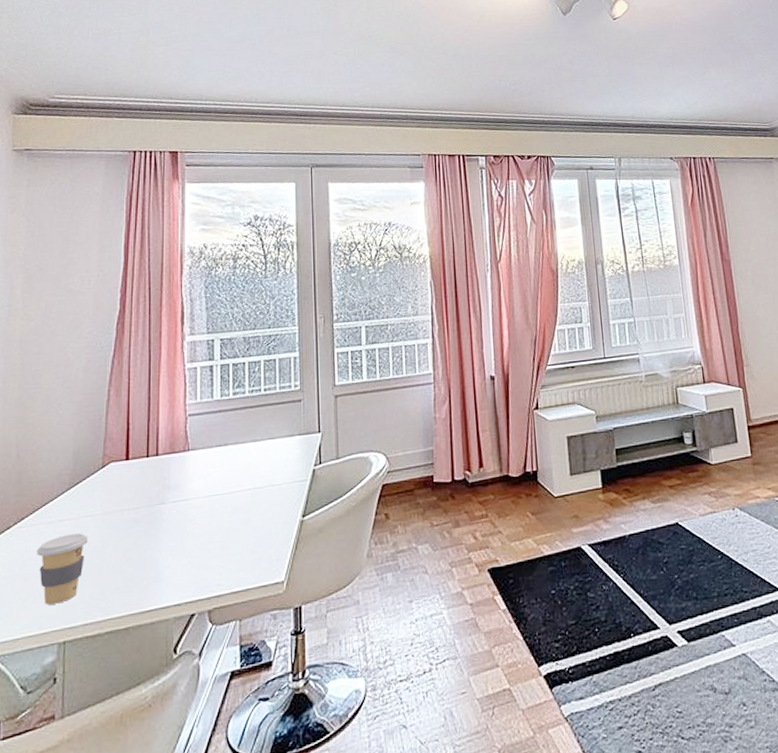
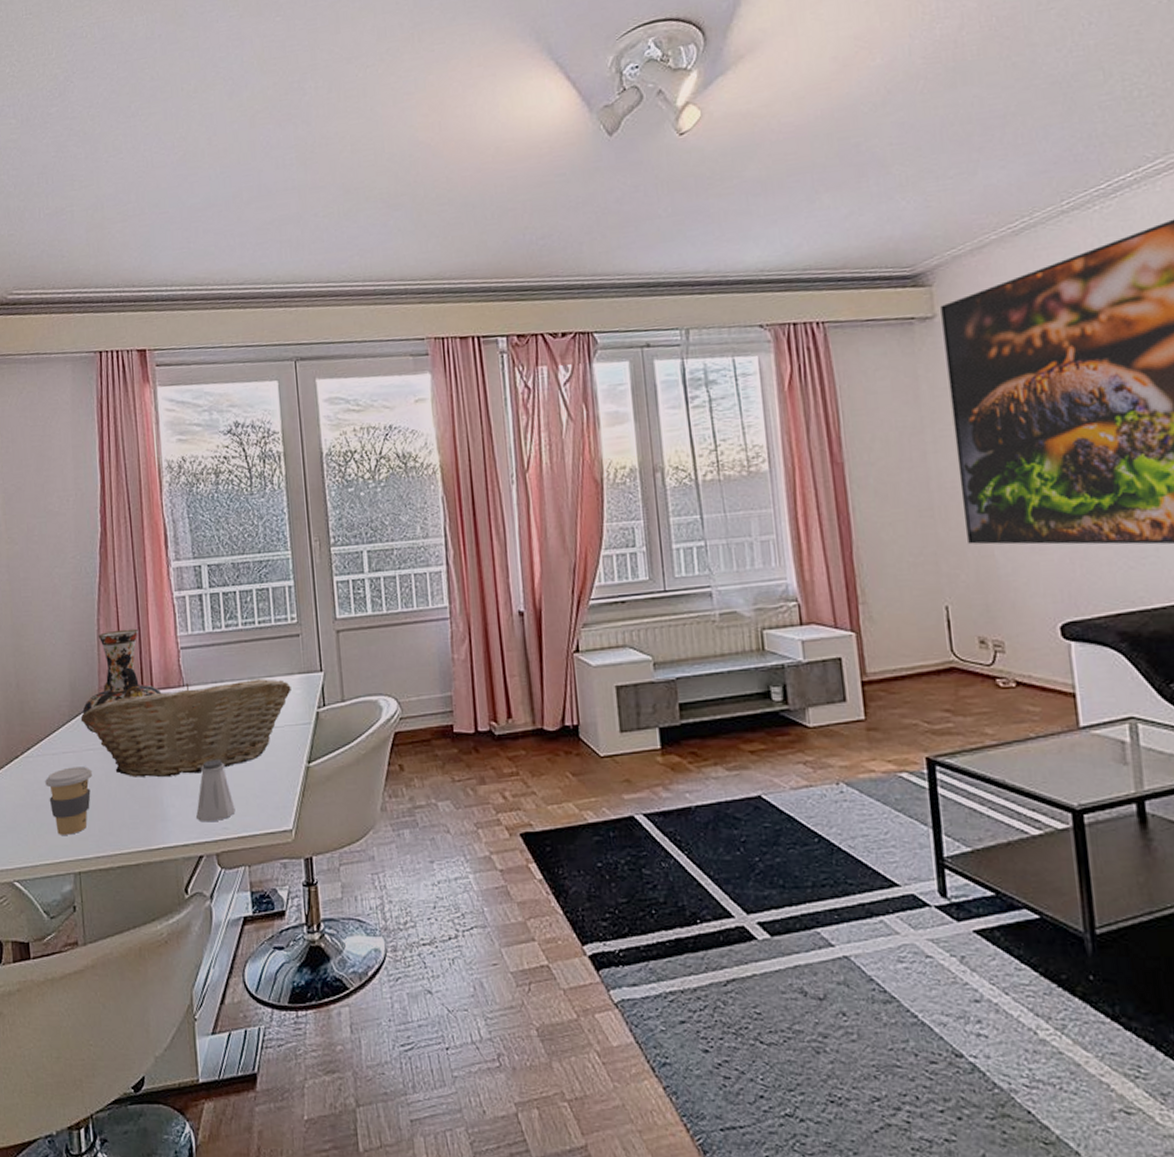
fruit basket: none [81,440,291,541] -> present [80,678,291,778]
vase: none [84,398,167,500] -> present [82,628,162,734]
saltshaker: none [191,518,230,581] -> present [196,760,236,822]

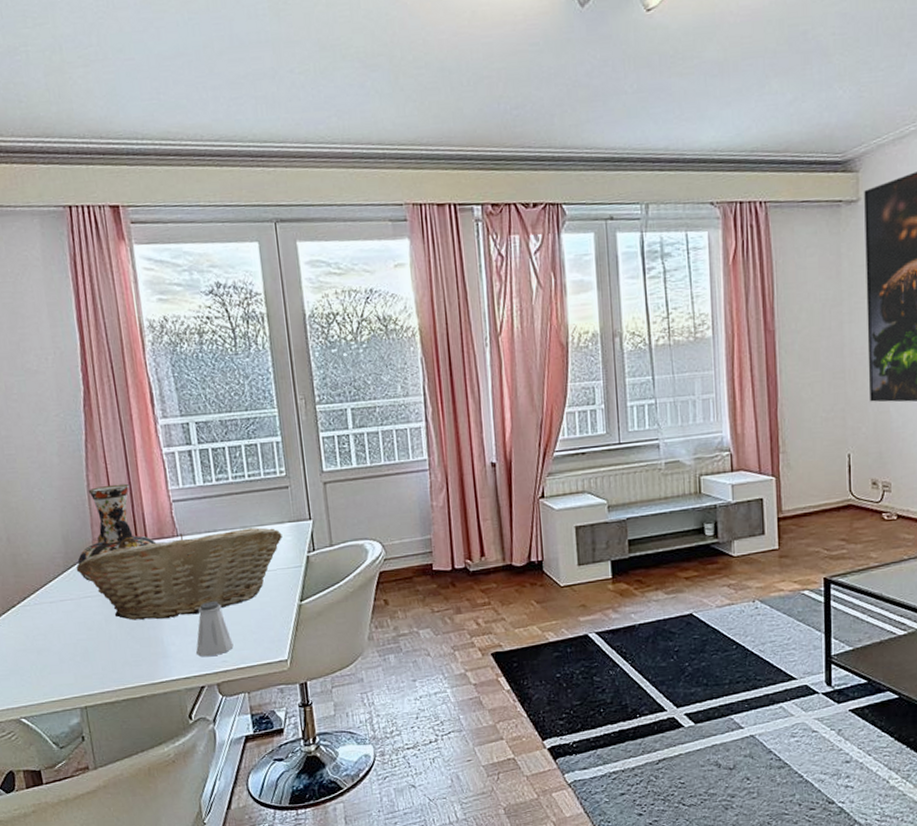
coffee cup: present [45,767,92,835] -> none [44,612,92,675]

